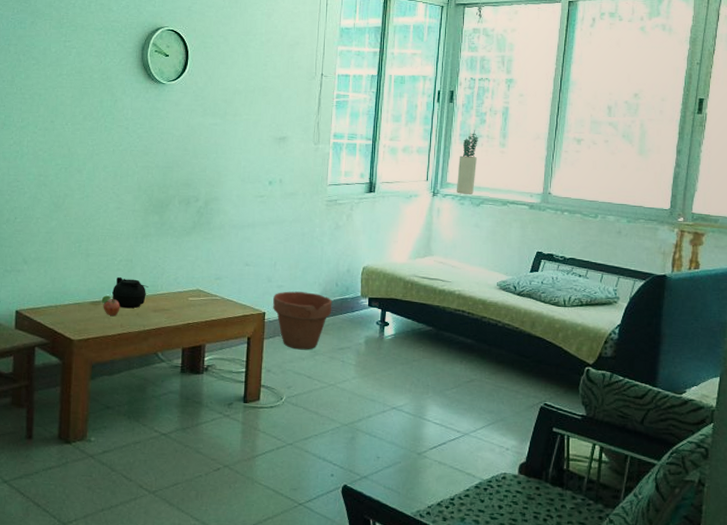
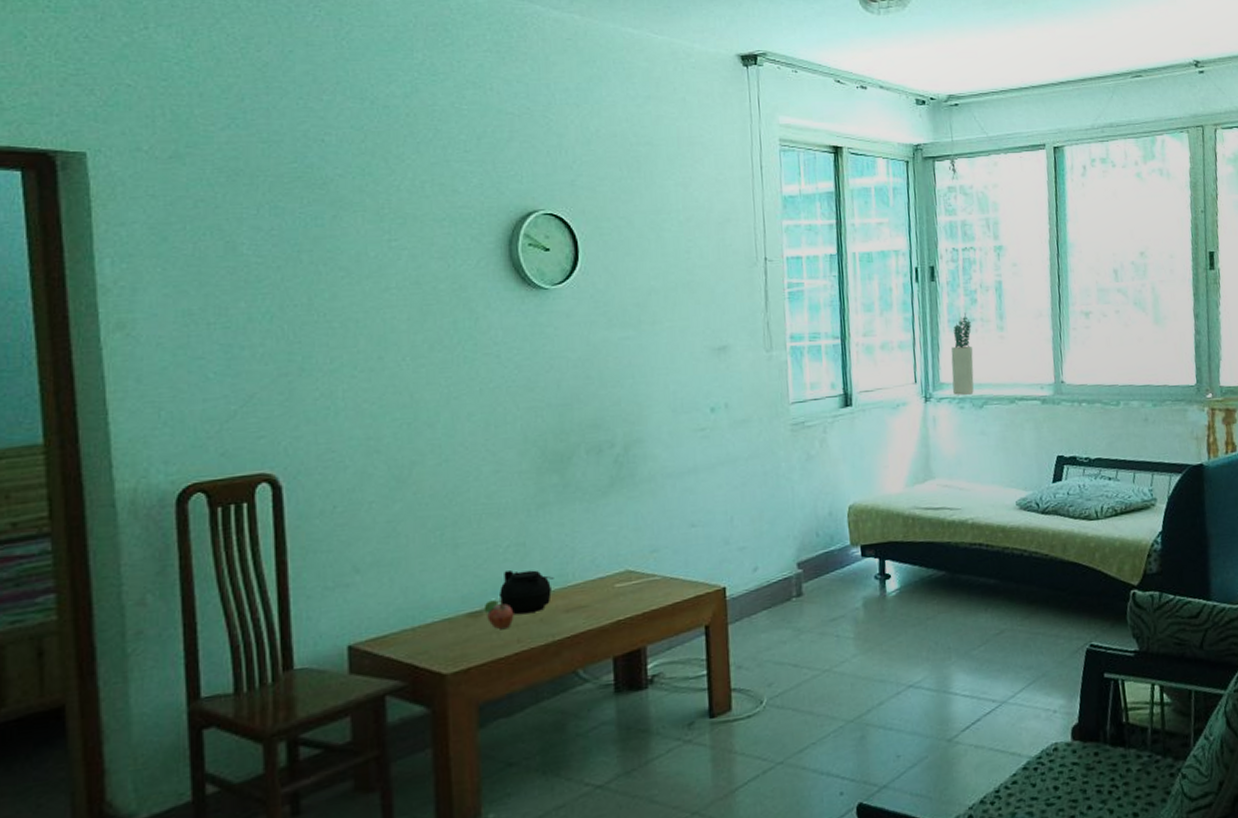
flower pot: present [273,291,332,350] -> none [734,550,815,632]

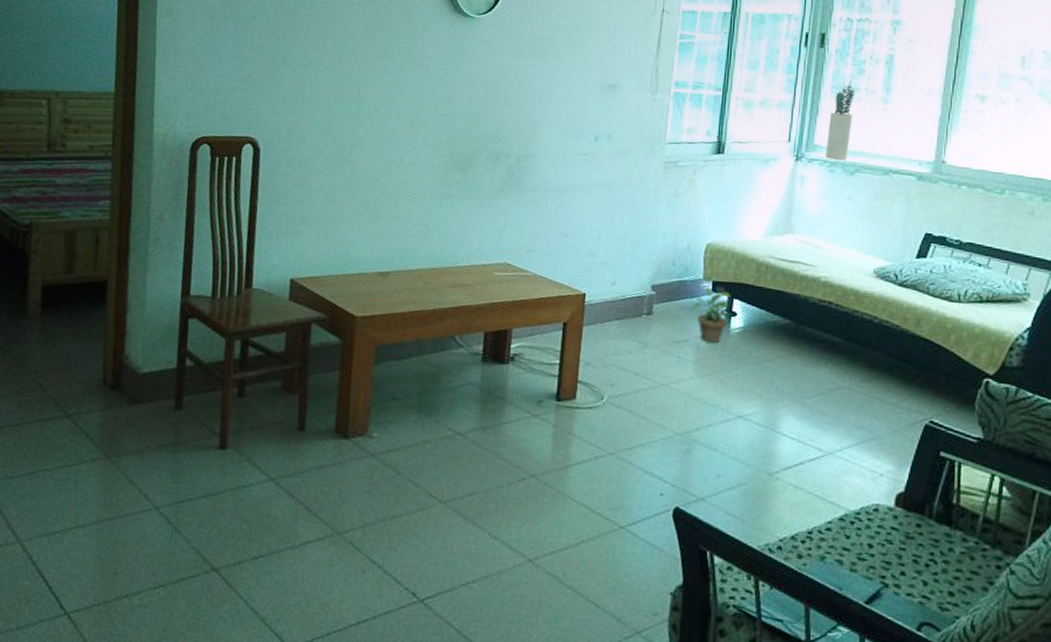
fruit: present [483,599,514,629] -> none [390,265,413,290]
teapot: present [500,570,554,615] -> none [403,244,447,283]
potted plant: none [841,552,883,613] -> present [690,287,731,343]

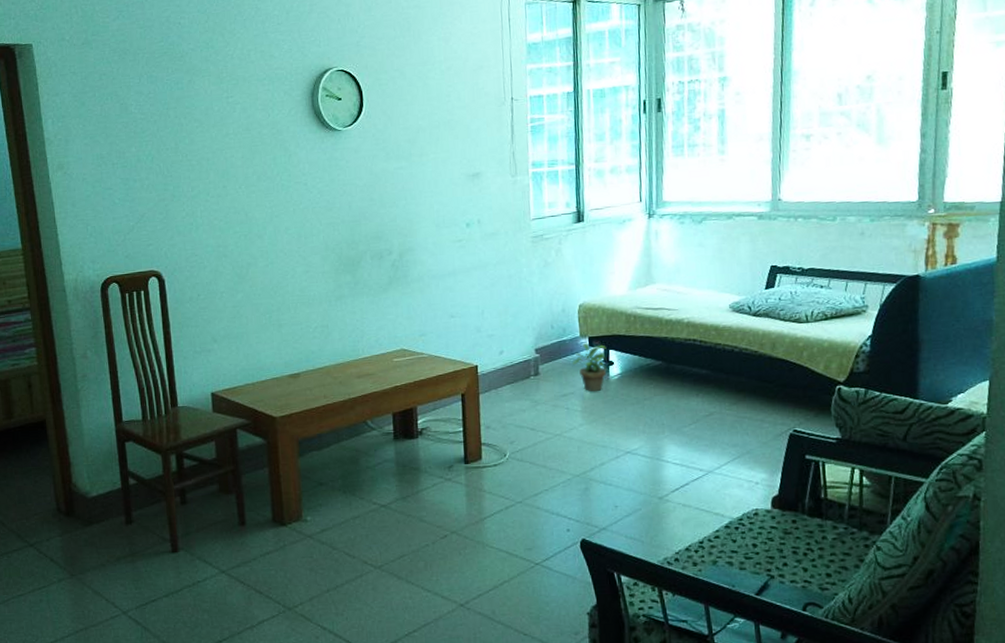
vase: present [826,81,855,160] -> none [674,139,695,212]

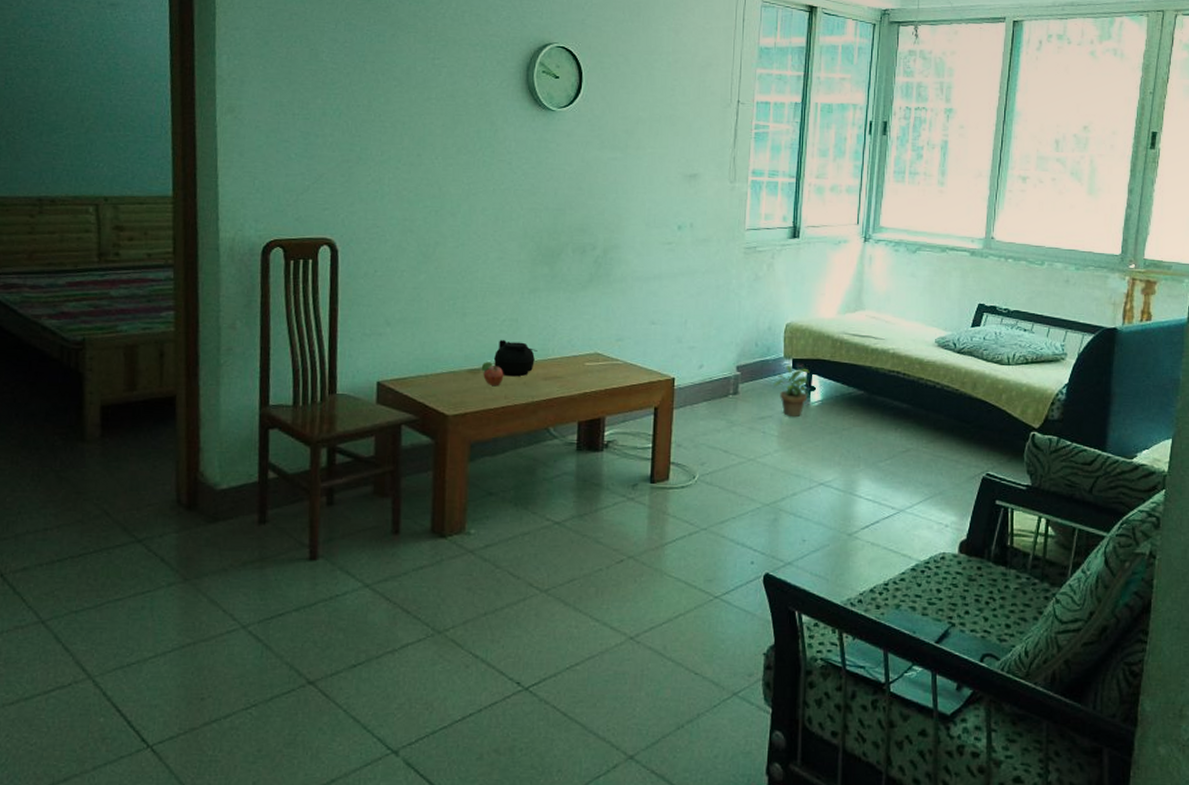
fruit: none [300,366,322,387] -> present [481,362,504,385]
teapot: none [311,345,349,378] -> present [494,340,538,377]

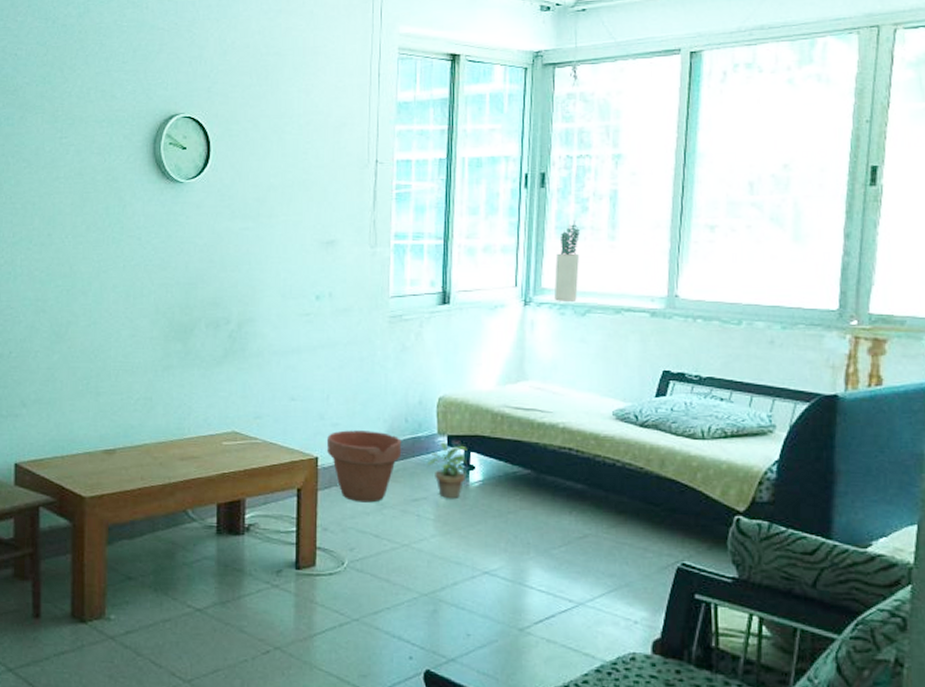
fruit: present [481,362,504,385] -> none [116,442,140,466]
teapot: present [494,340,538,377] -> none [129,420,173,457]
flower pot: none [684,353,752,421] -> present [327,430,402,503]
vase: none [891,166,914,240] -> present [554,220,580,301]

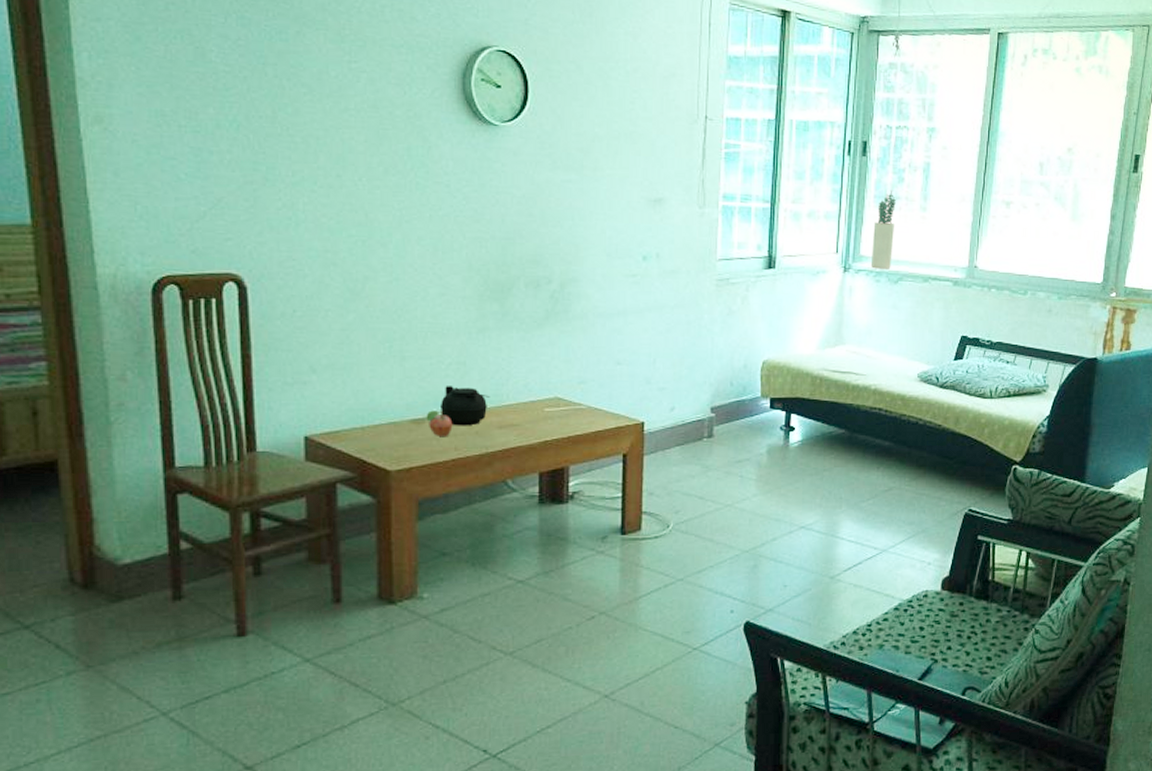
fruit: none [116,442,140,466] -> present [426,410,453,436]
teapot: none [129,420,173,457] -> present [441,386,490,426]
flower pot: present [327,430,402,503] -> none [654,394,727,466]
potted plant: present [426,442,468,498] -> none [750,404,789,458]

